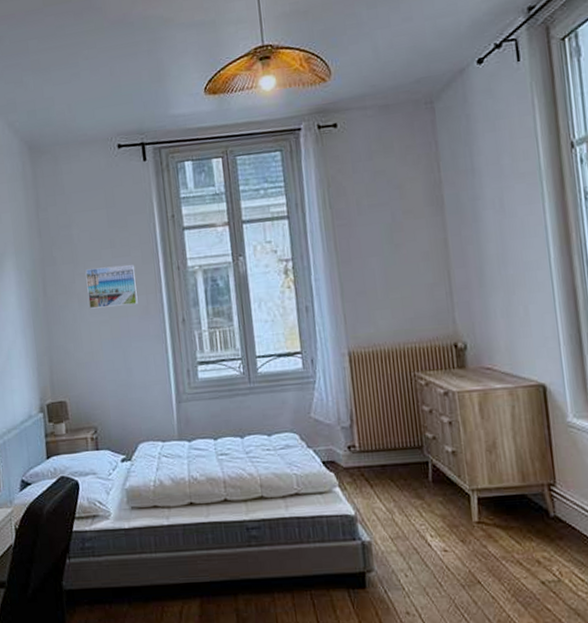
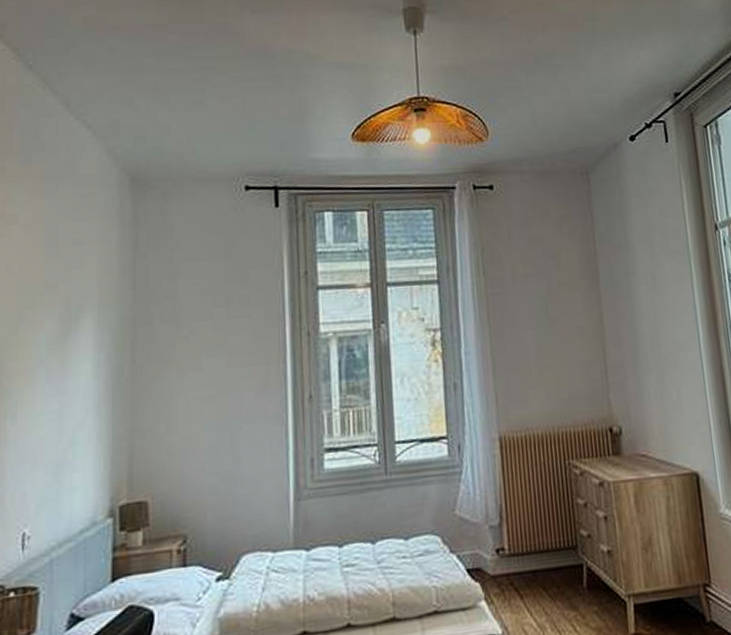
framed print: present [85,264,138,309] -> none [190,327,255,381]

